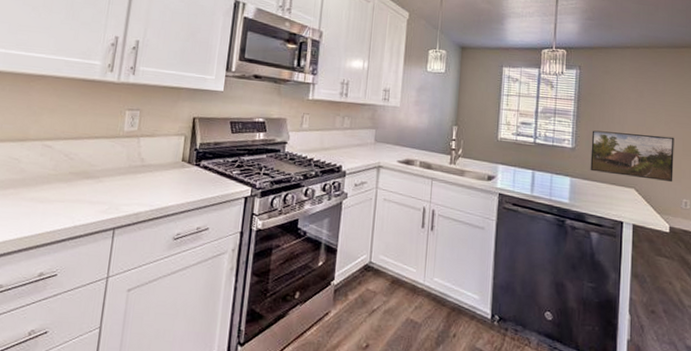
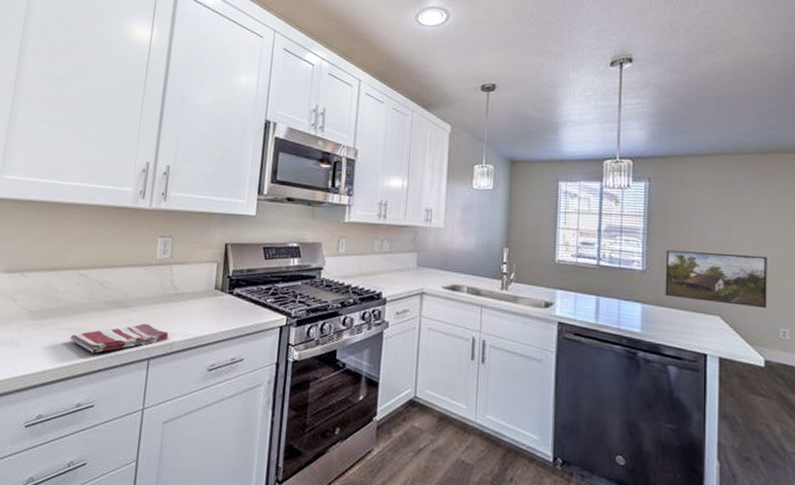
dish towel: none [33,194,135,223] -> present [70,323,169,353]

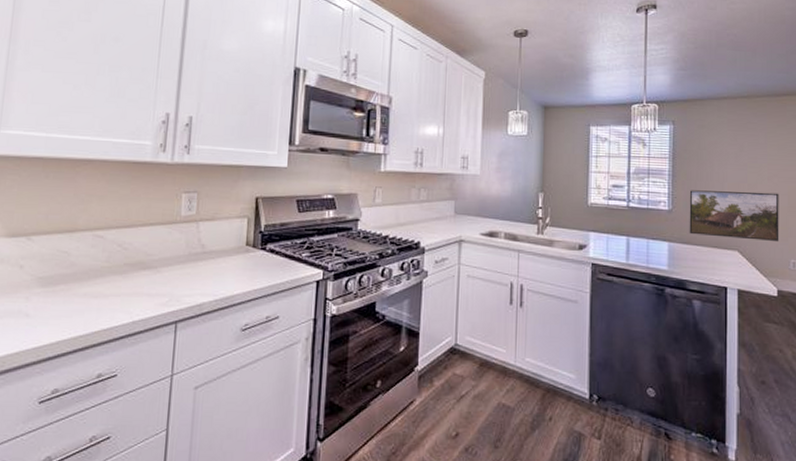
dish towel: present [70,323,169,353] -> none [87,285,197,320]

